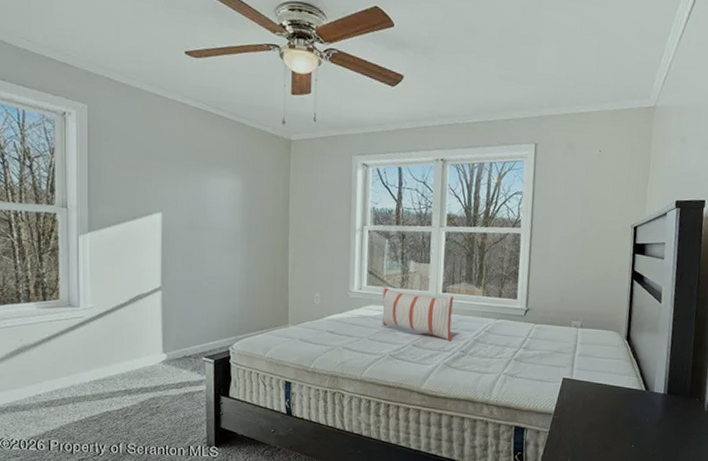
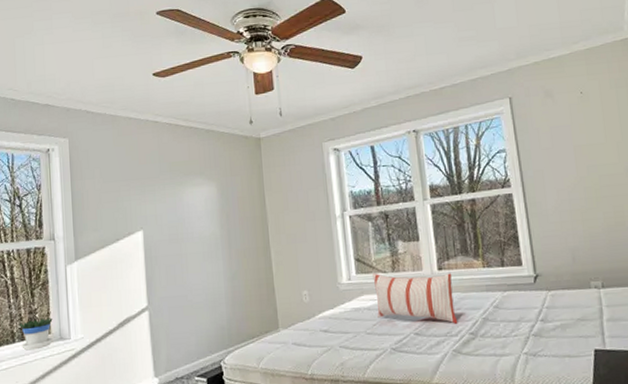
flowerpot: none [26,283,62,313] -> present [19,317,53,351]

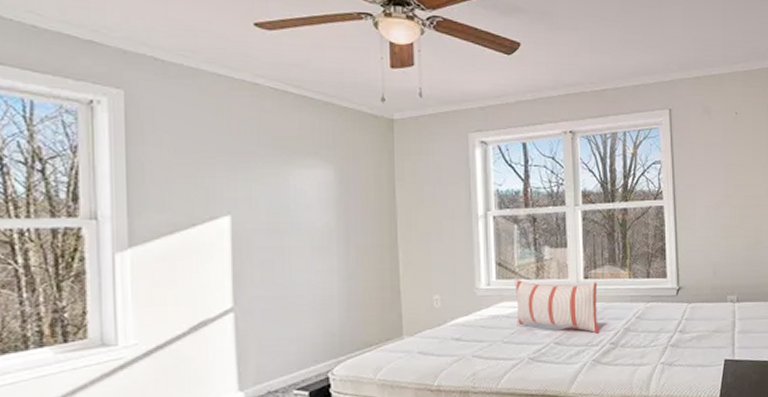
flowerpot: present [19,317,53,351] -> none [37,318,91,360]

